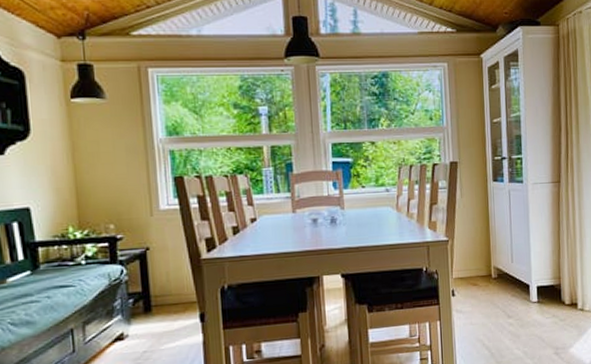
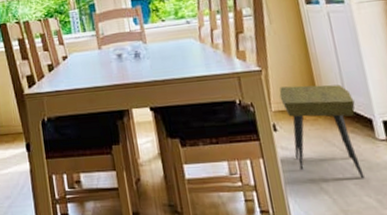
side table: none [461,255,519,335] -> present [279,84,365,179]

